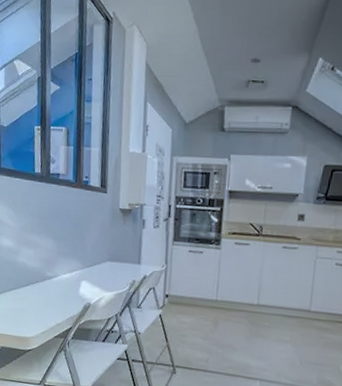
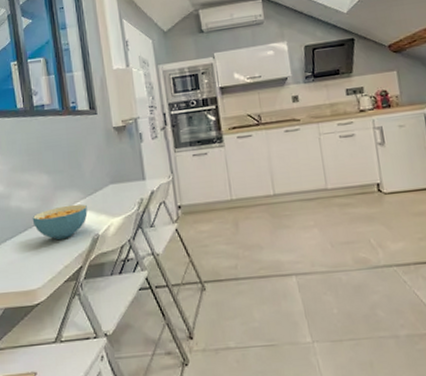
cereal bowl: none [34,271,84,301] -> present [32,204,88,239]

